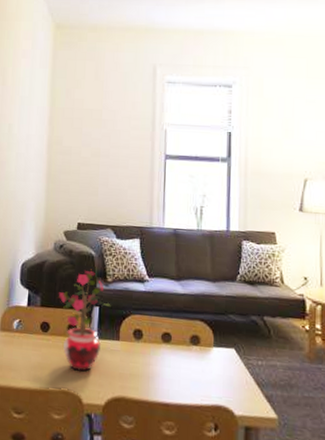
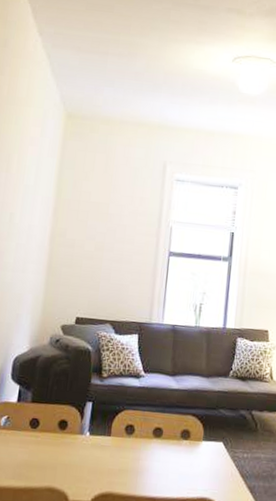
potted plant: present [58,269,111,372] -> none [50,364,105,468]

